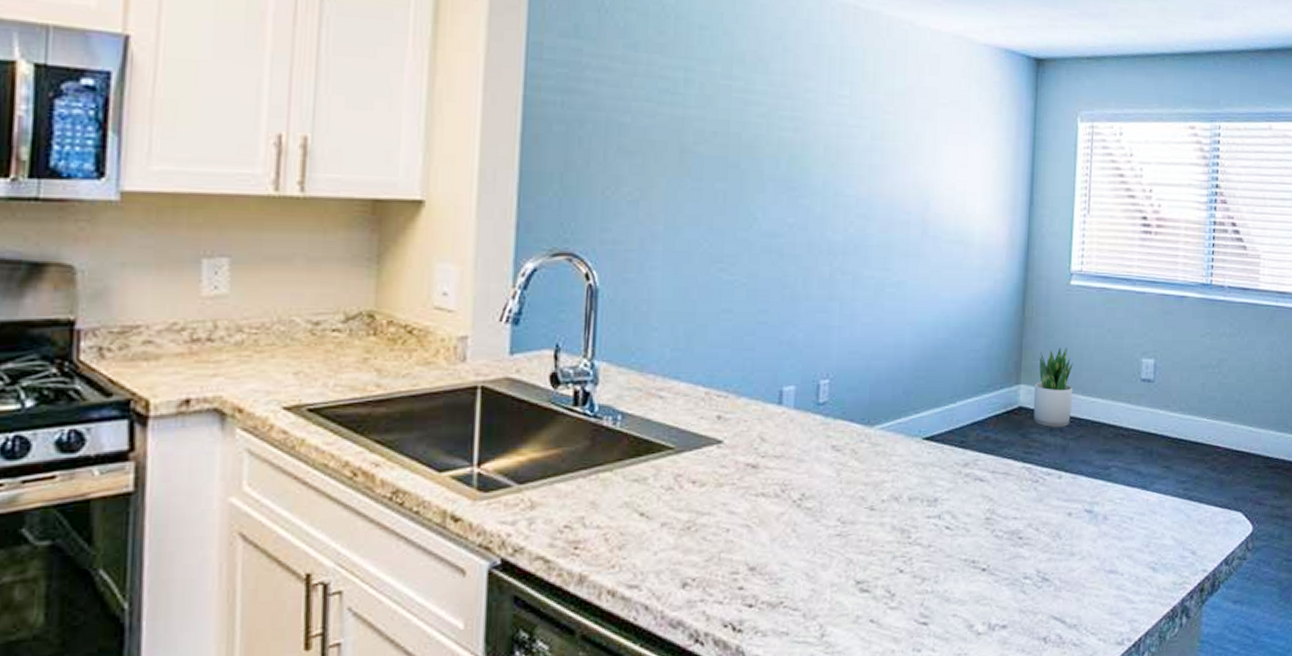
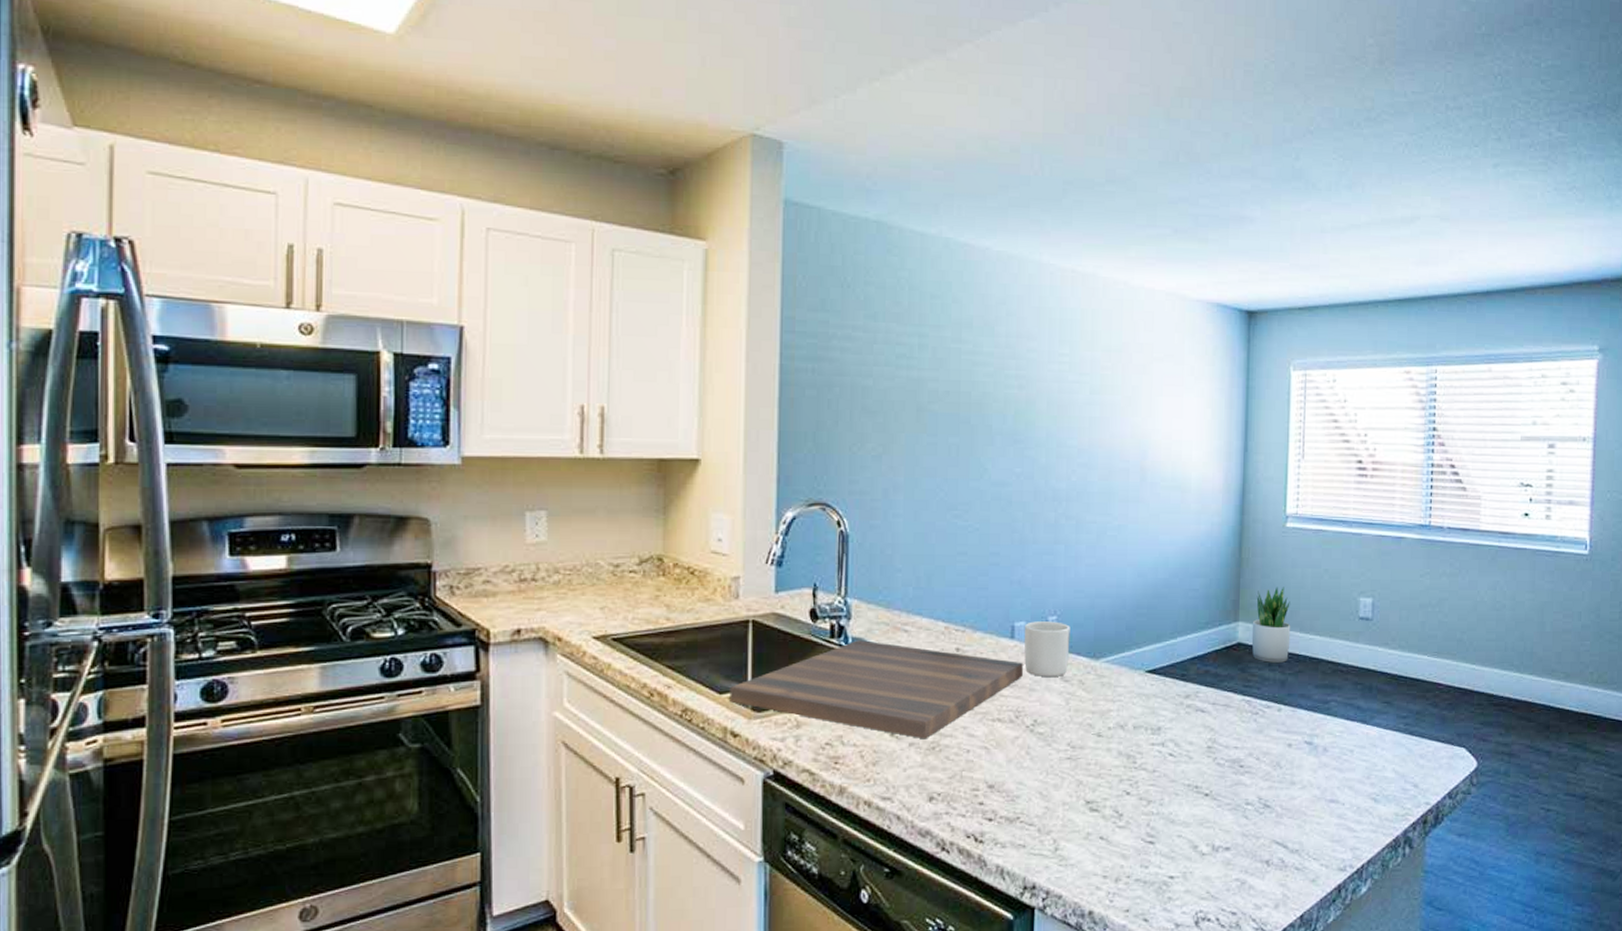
cutting board: none [451,408,791,519] -> present [729,640,1023,739]
mug: none [792,385,844,447] -> present [1024,621,1070,678]

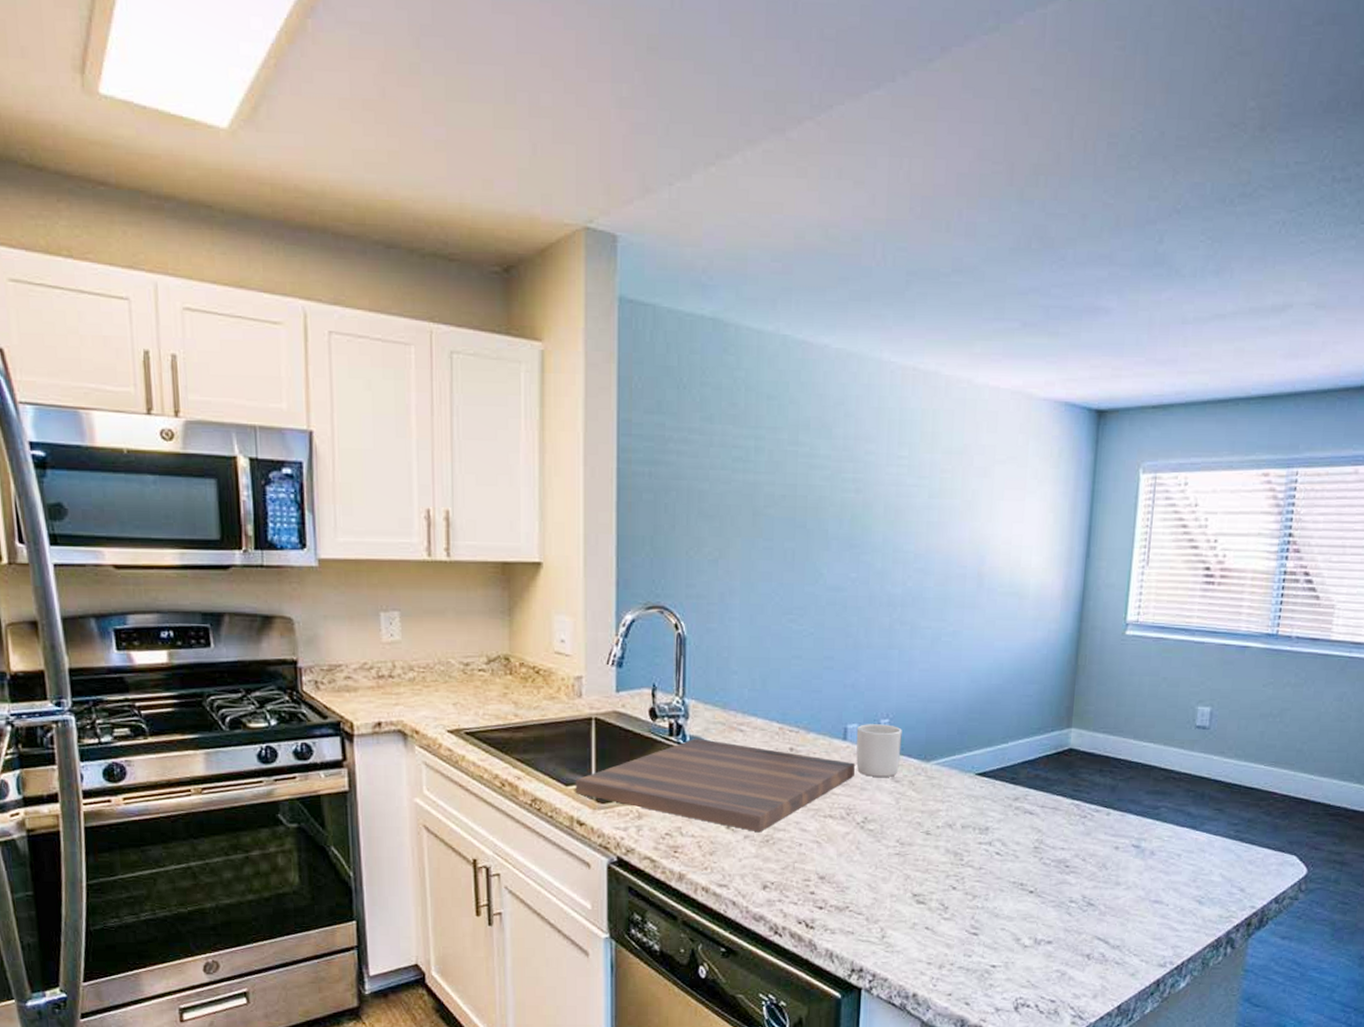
planter: present [1251,587,1291,663] -> none [1083,694,1126,769]

